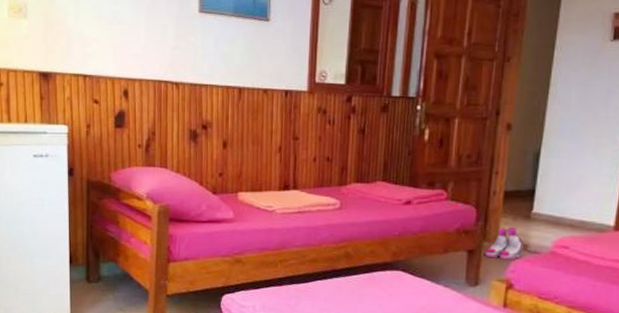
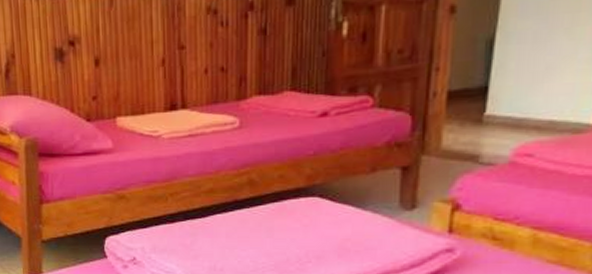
boots: present [484,227,524,260] -> none [423,134,474,176]

